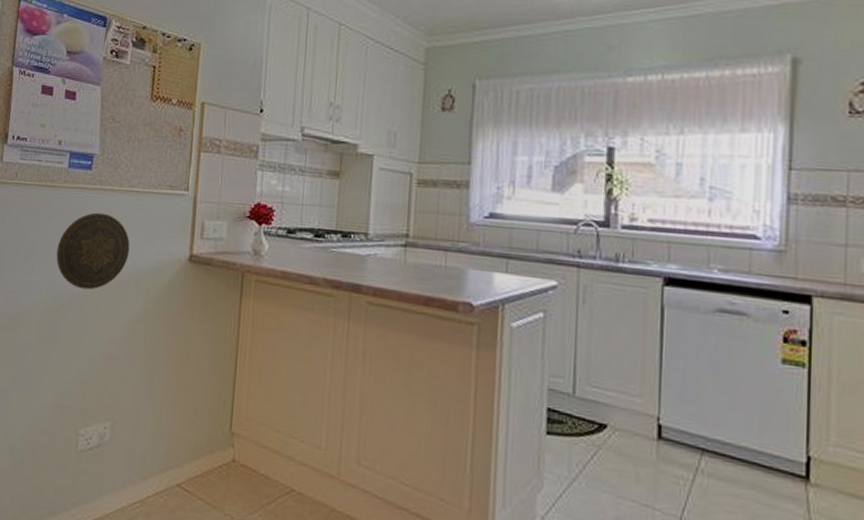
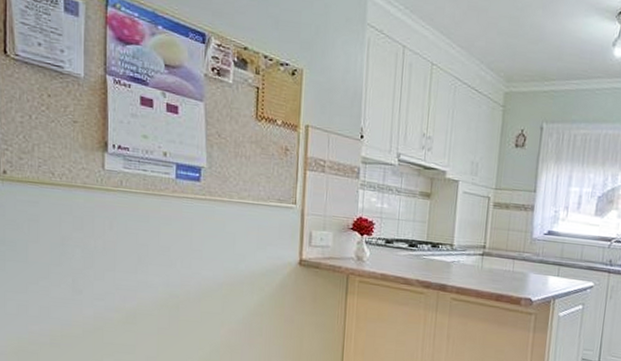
decorative plate: present [56,212,130,290] -> none [170,220,243,289]

